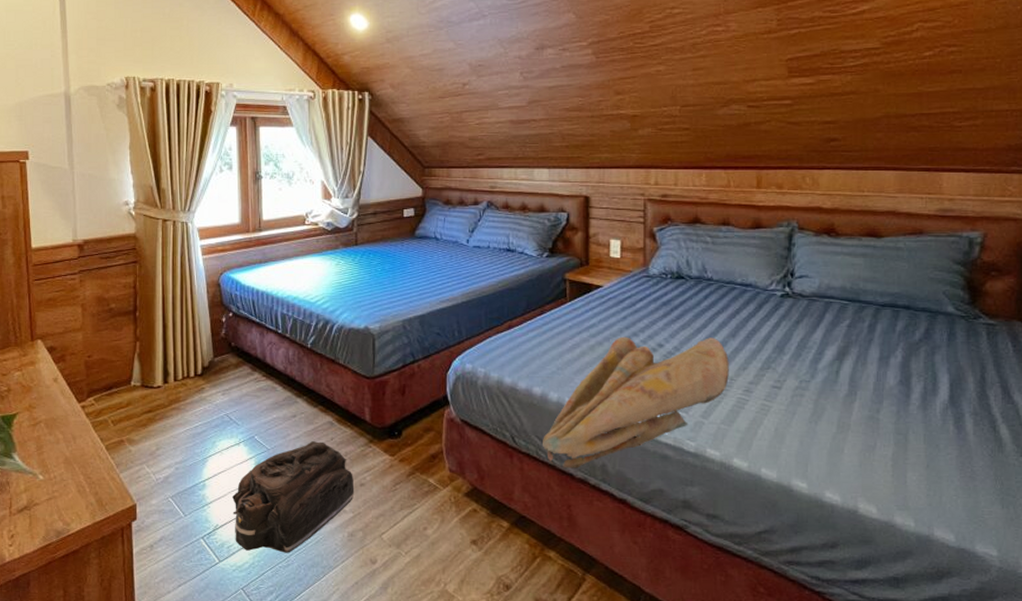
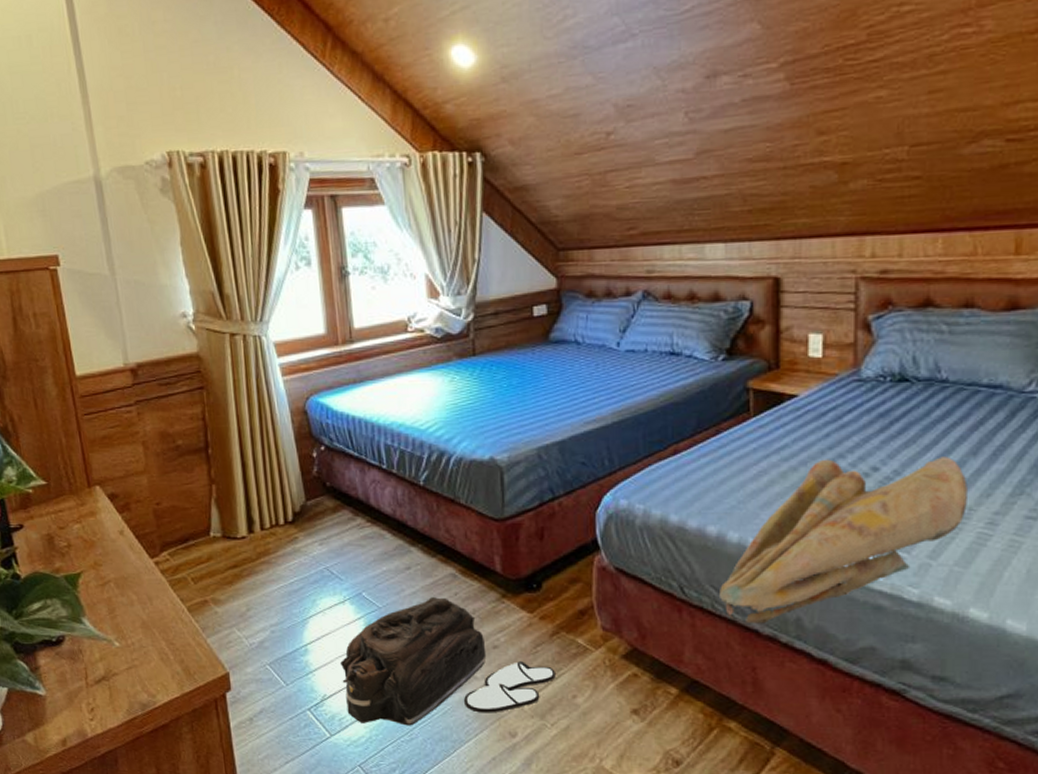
slippers: none [334,497,410,542] -> present [464,661,556,713]

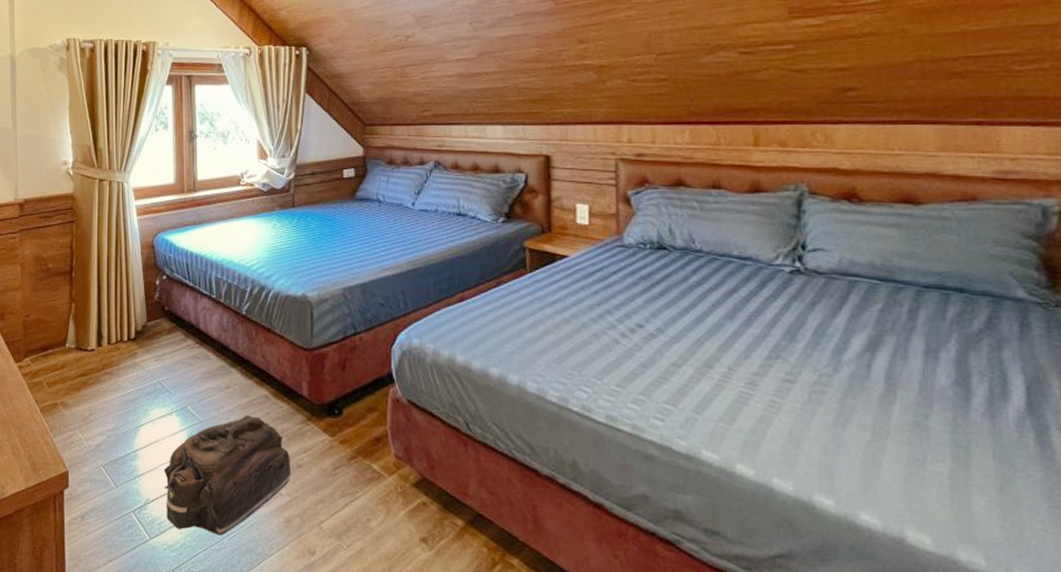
slippers: present [464,661,556,713] -> none [270,481,352,530]
towel: present [720,456,968,624] -> none [501,314,727,464]

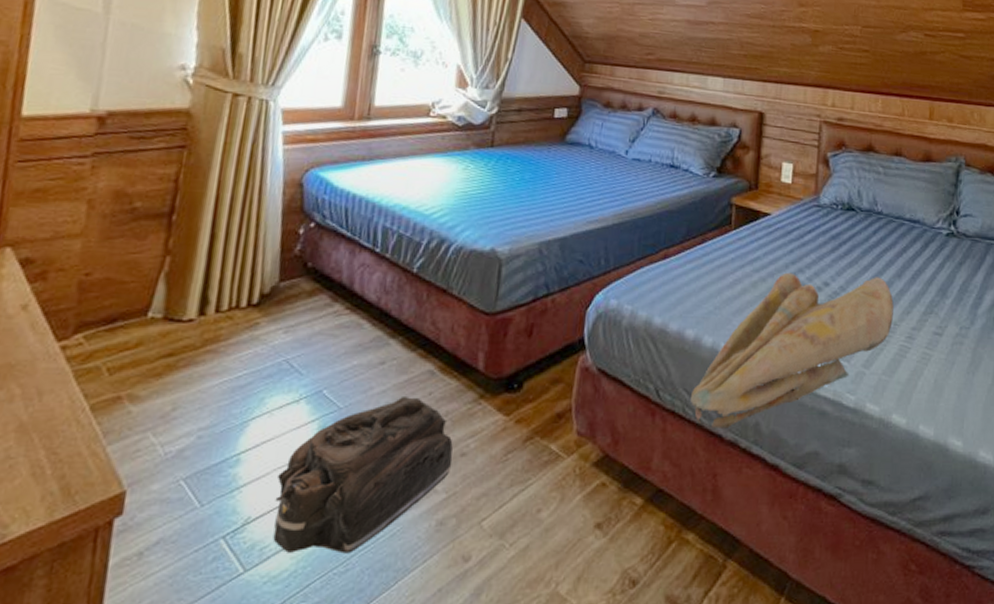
towel: none [501,314,727,464] -> present [691,272,894,429]

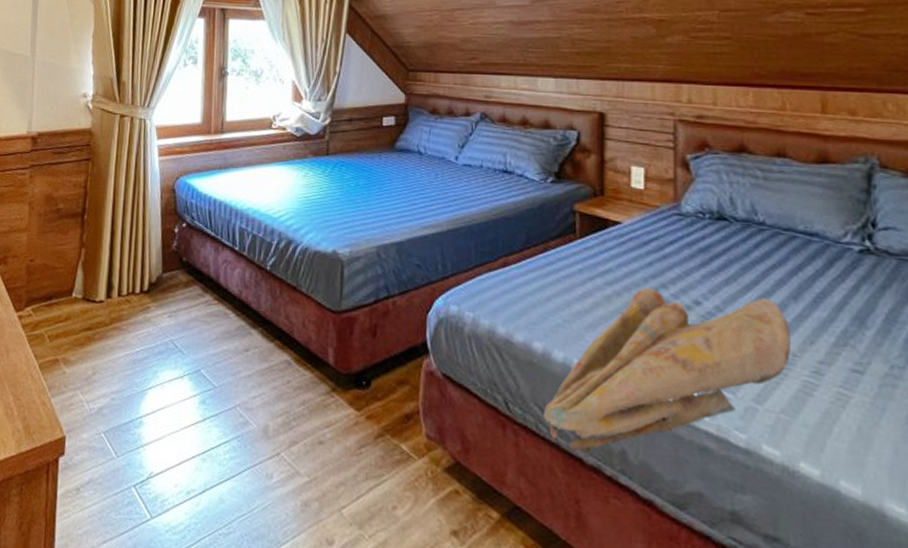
duffel bag: present [273,397,453,554] -> none [170,382,312,518]

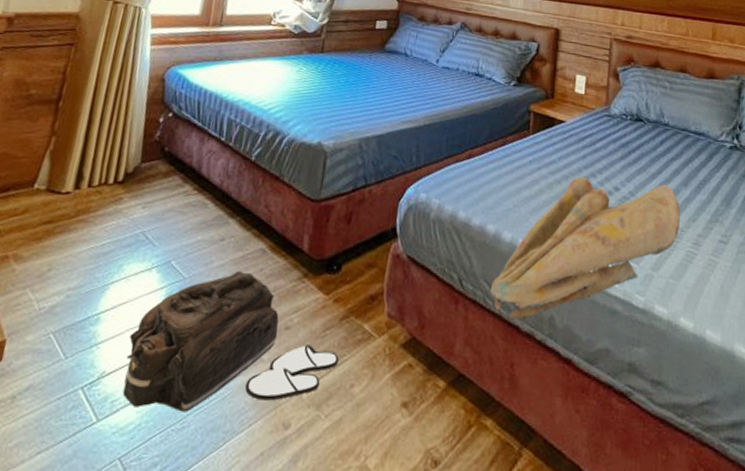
duffel bag: none [170,382,312,518] -> present [122,271,279,412]
slippers: none [285,461,377,515] -> present [245,345,339,401]

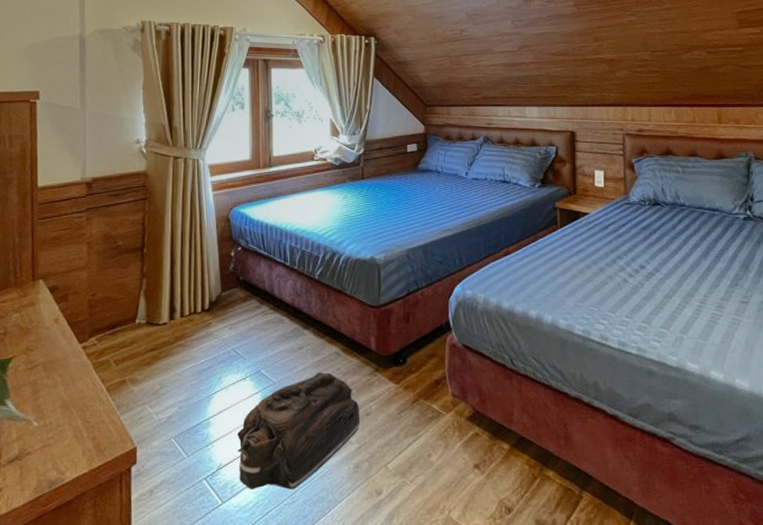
slippers: present [245,345,339,401] -> none [340,426,415,474]
towel: present [491,176,680,321] -> none [539,258,703,388]

